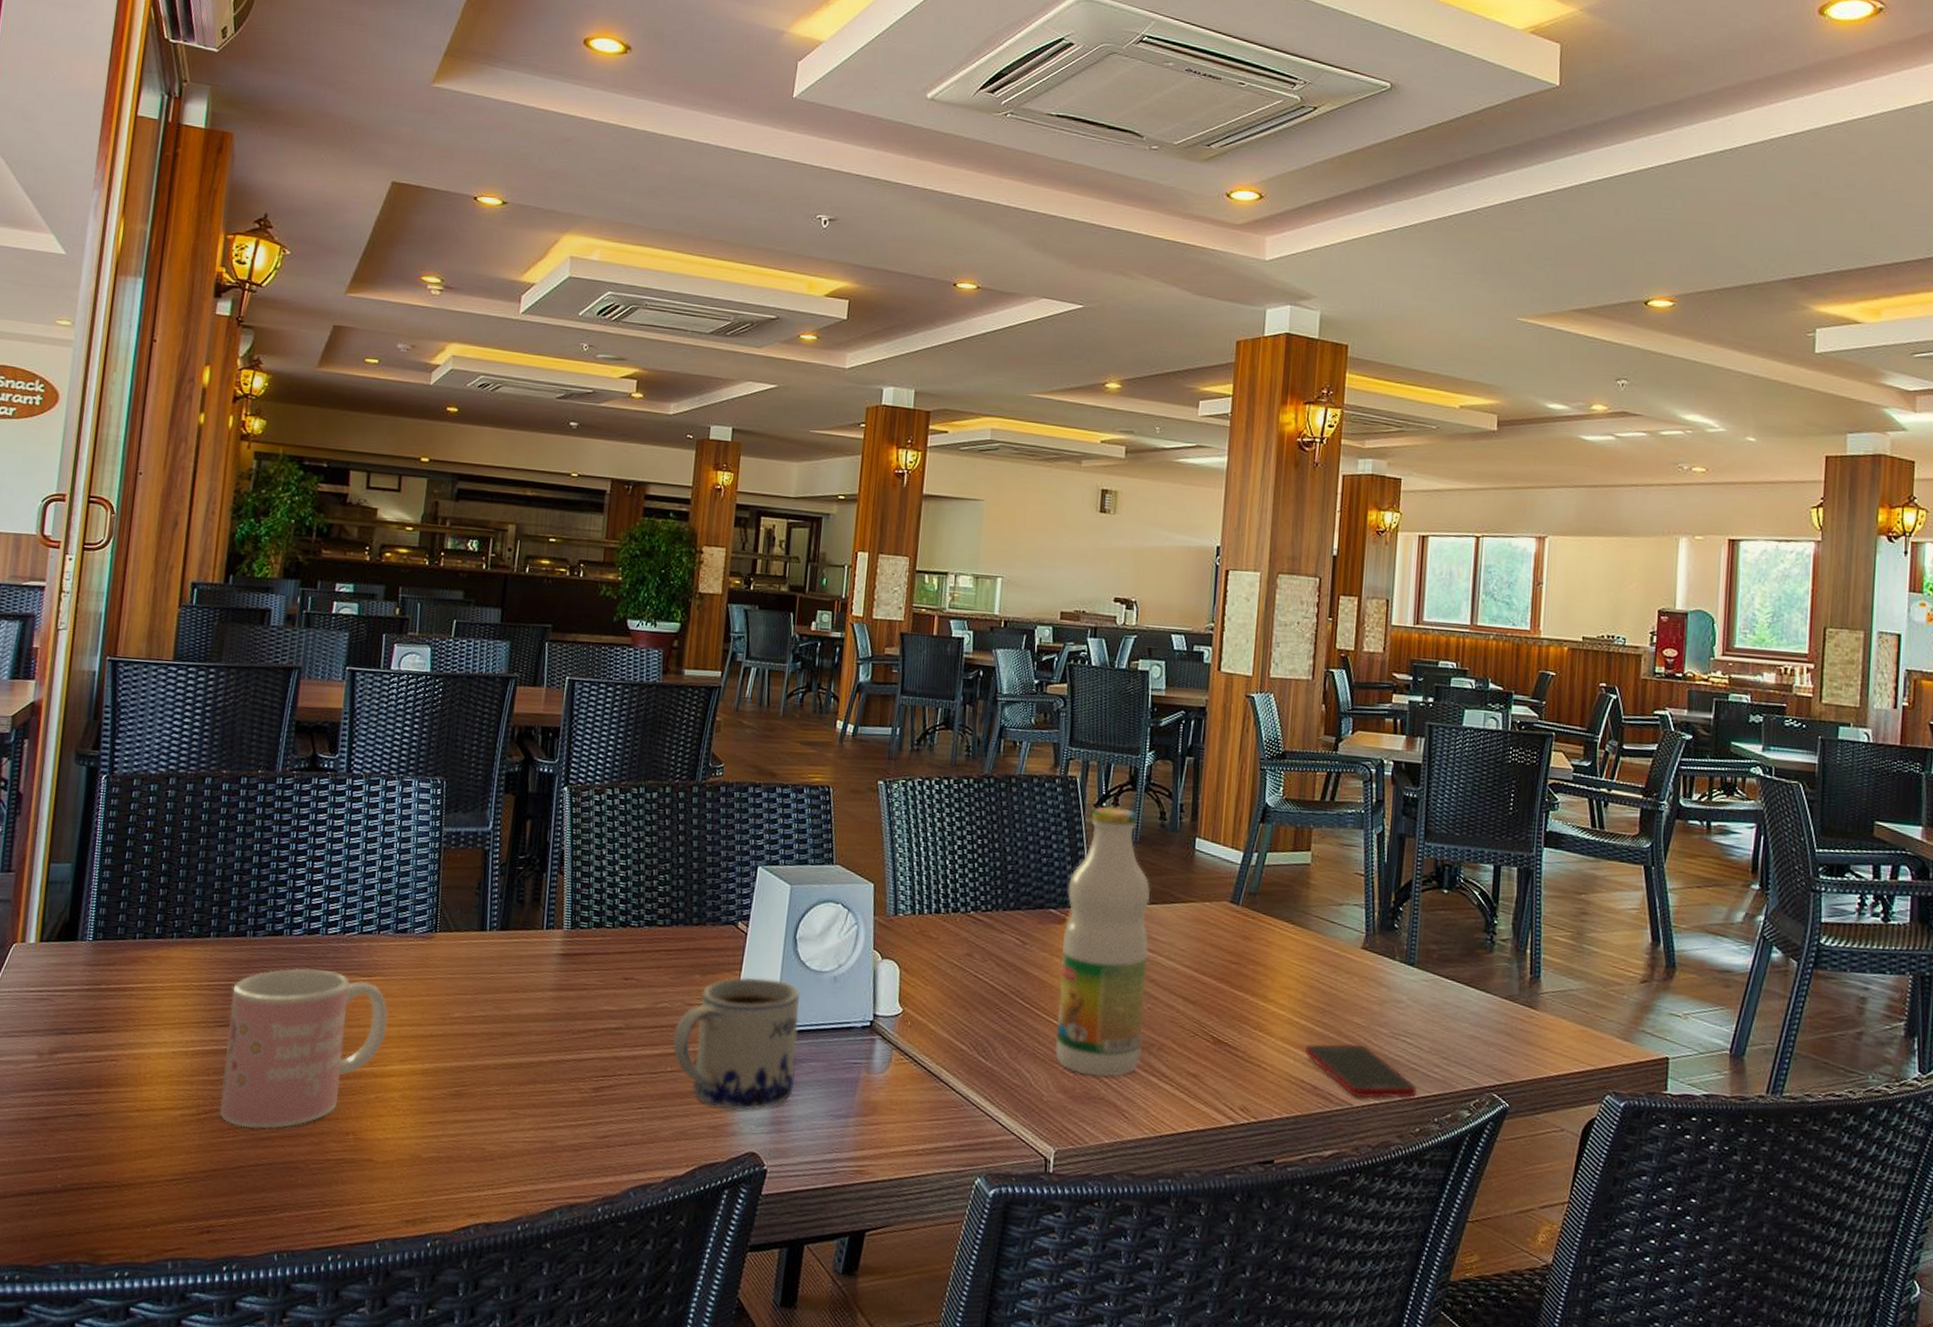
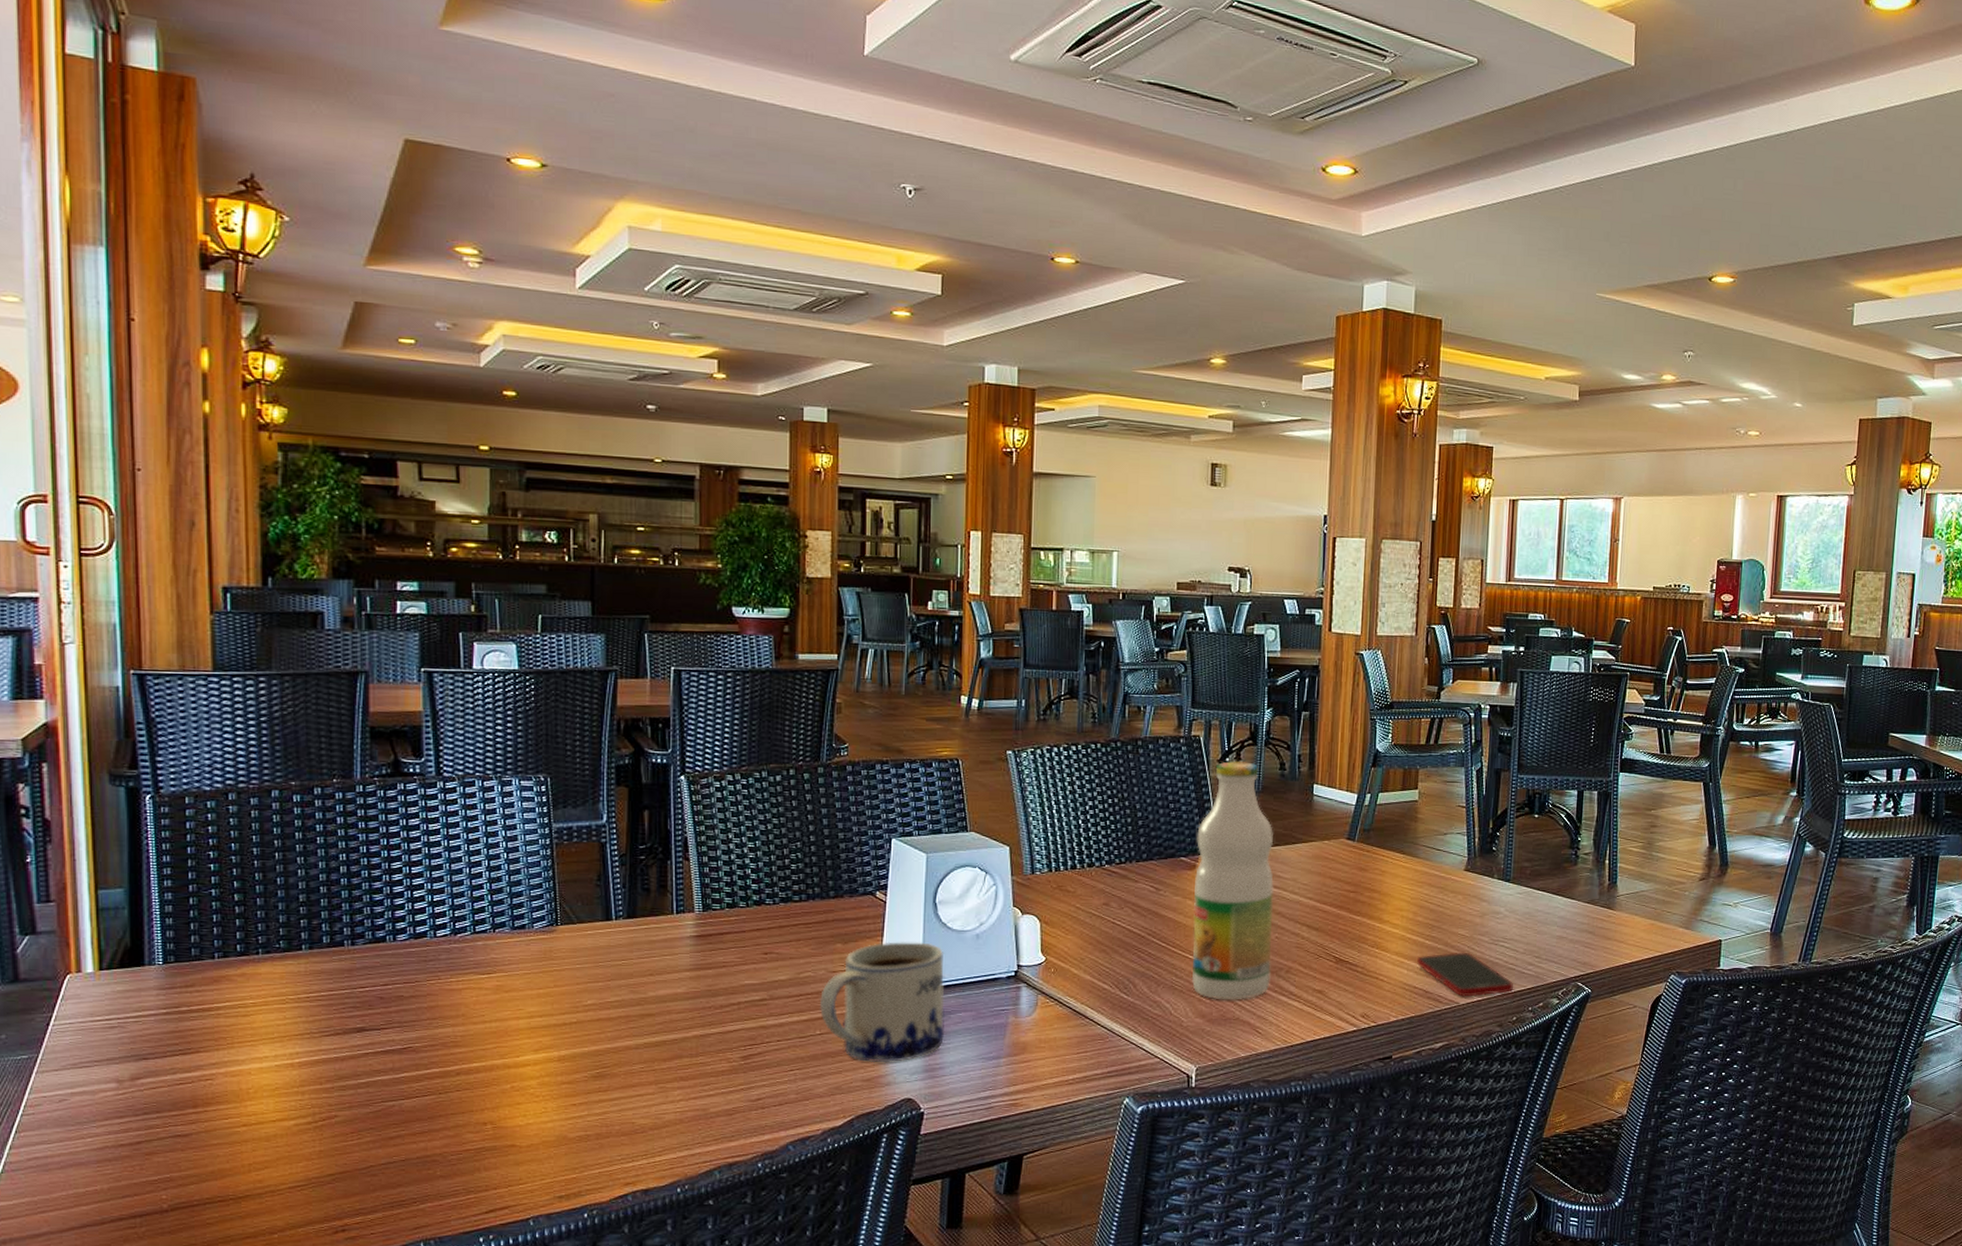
mug: present [220,968,388,1129] -> none [336,972,515,1130]

